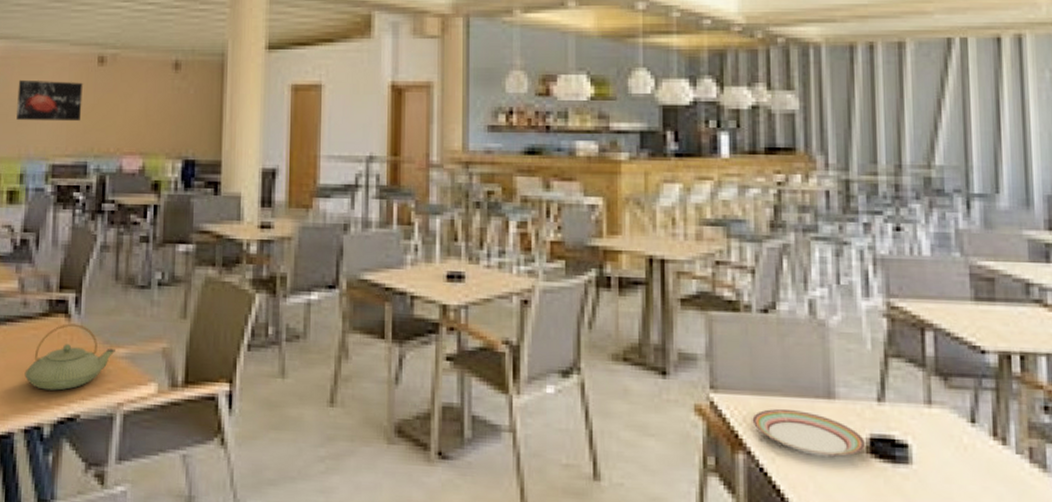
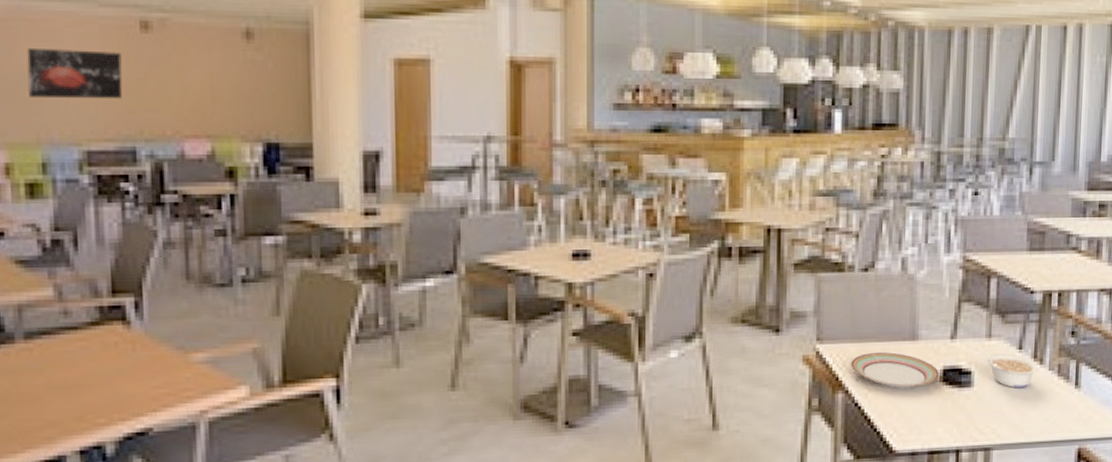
teapot: present [24,323,115,391] -> none [73,331,193,406]
legume: none [928,424,1000,473] -> present [987,353,1038,389]

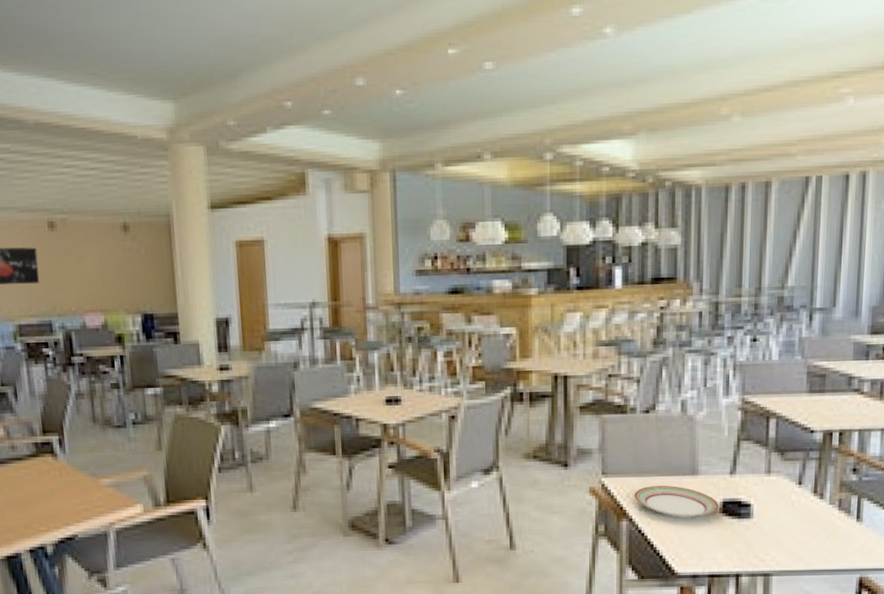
legume: present [987,353,1038,389] -> none [766,488,818,521]

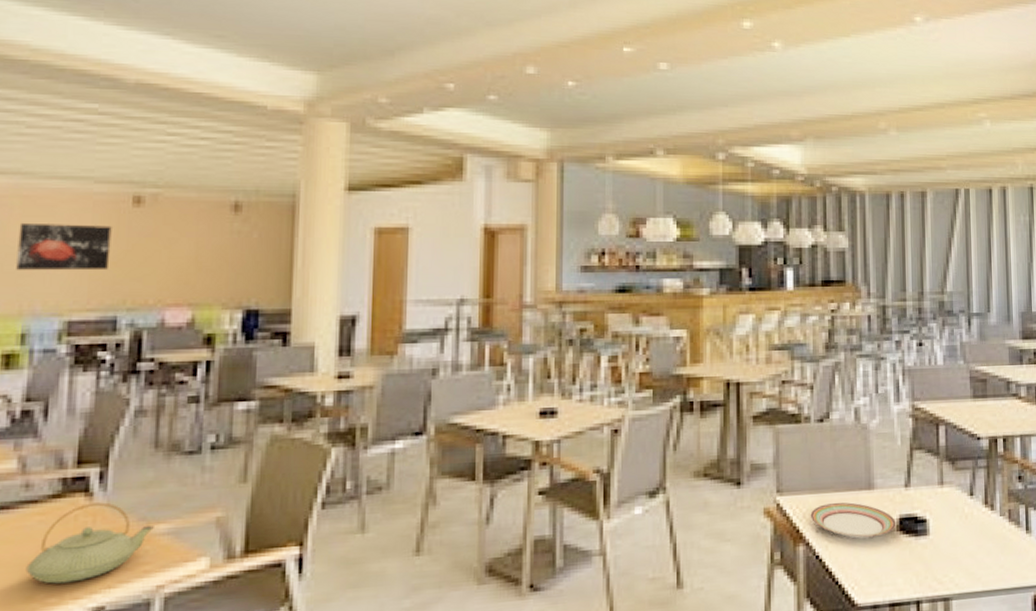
teapot: none [22,461,102,517] -> present [25,502,154,584]

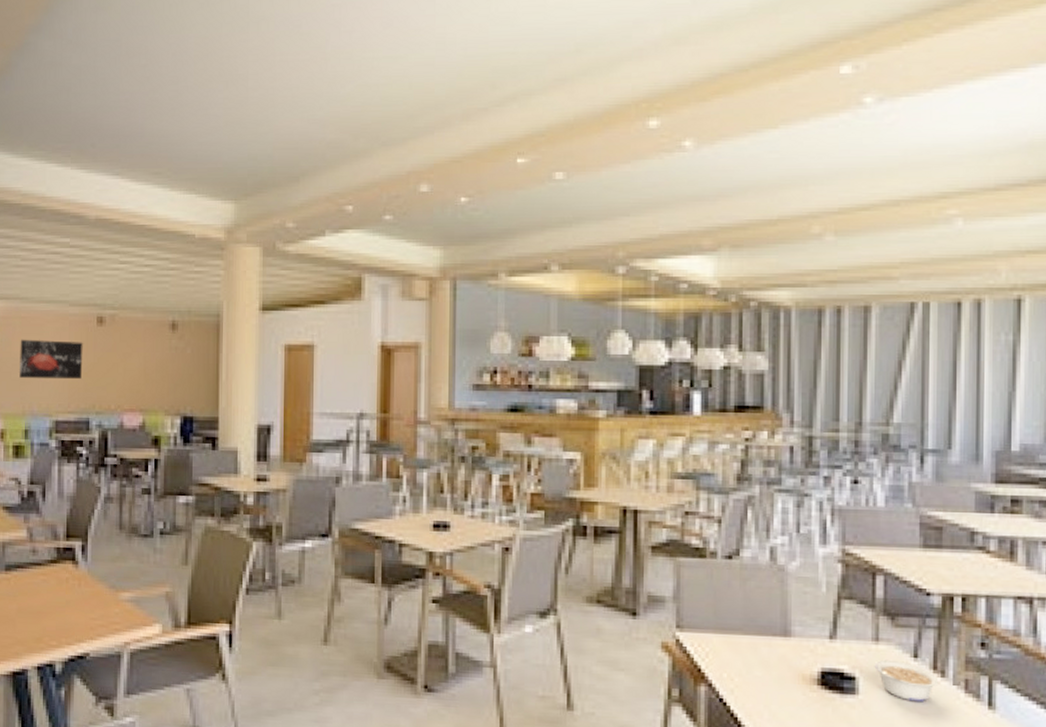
teapot: present [25,502,154,584] -> none [36,570,121,631]
plate: present [810,502,896,539] -> none [714,646,817,688]
legume: none [940,500,990,536] -> present [874,659,939,702]

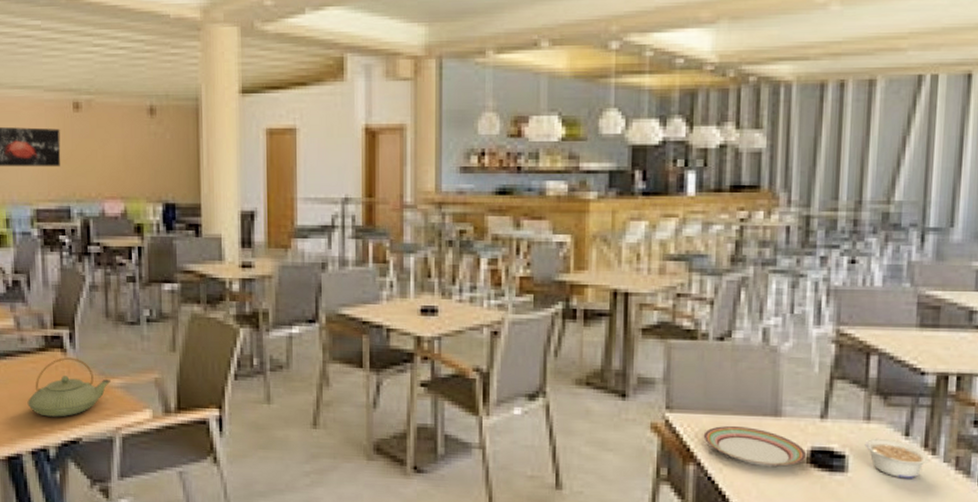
teapot: none [36,570,121,631] -> present [27,357,111,417]
plate: none [714,646,817,688] -> present [703,426,807,467]

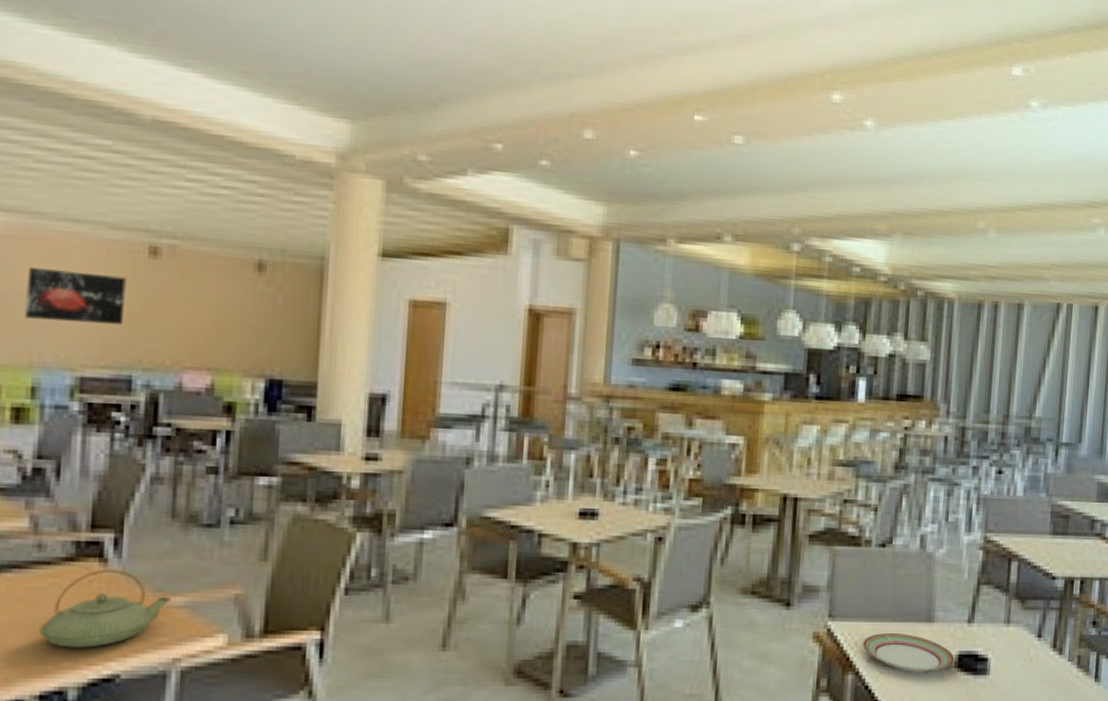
legume: present [864,438,930,479] -> none [1004,640,1057,679]

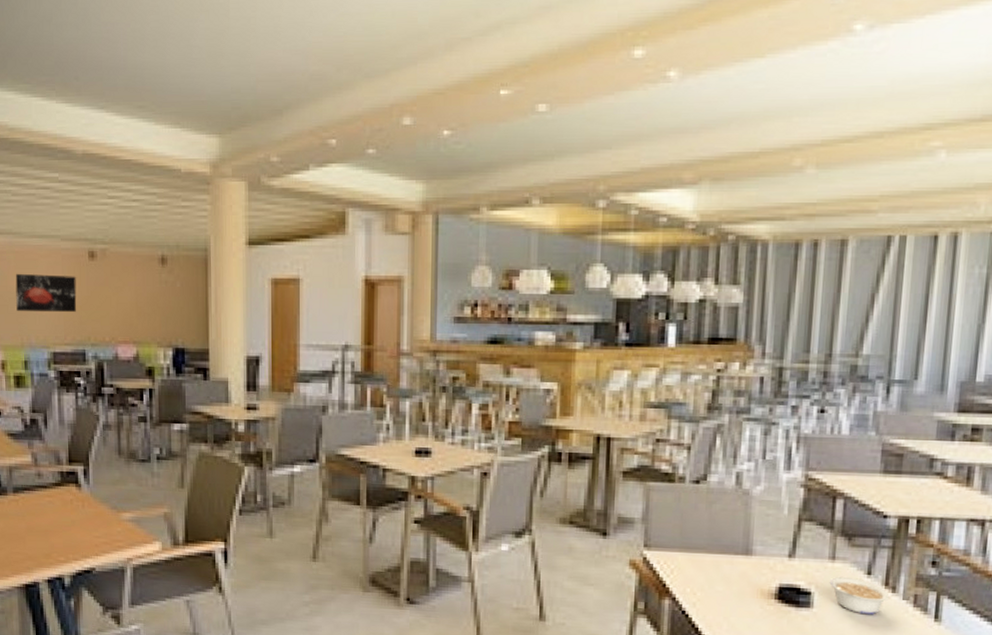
teapot: present [39,569,170,648] -> none [44,492,122,548]
plate: present [862,633,955,672] -> none [678,563,775,602]
legume: none [1004,640,1057,679] -> present [829,576,890,615]

